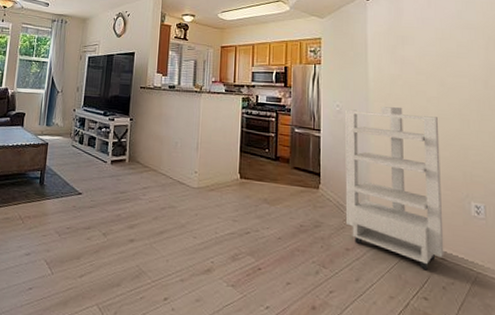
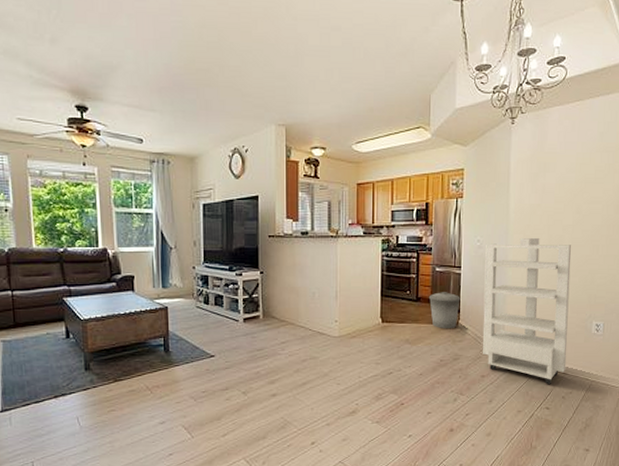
trash can: none [287,153,322,193] -> present [428,292,462,329]

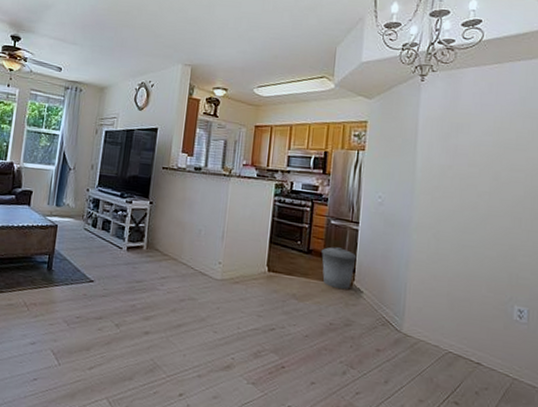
storage cabinet: present [482,237,572,385] -> none [378,200,488,375]

